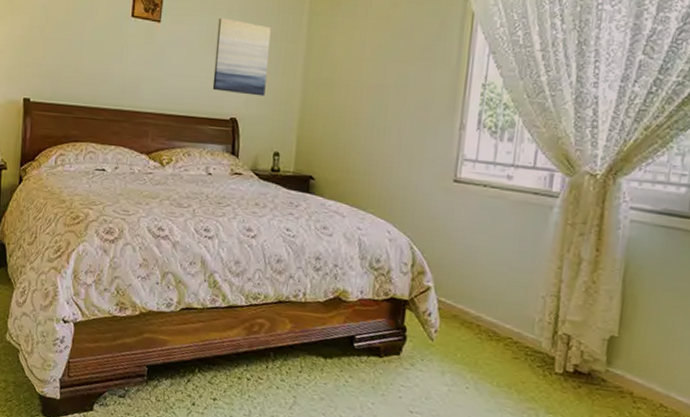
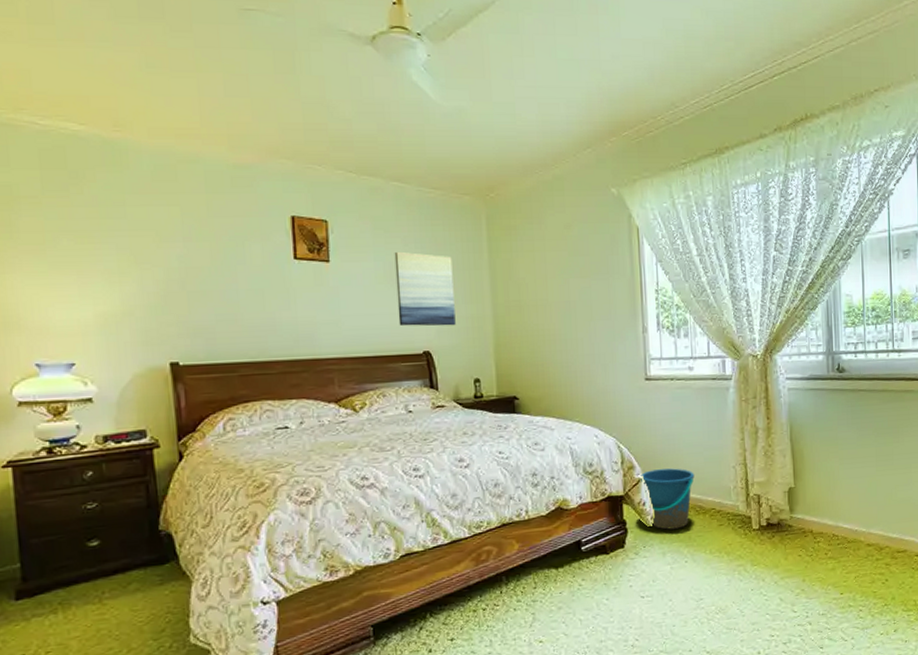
bucket: none [430,280,494,351] -> present [641,468,695,530]

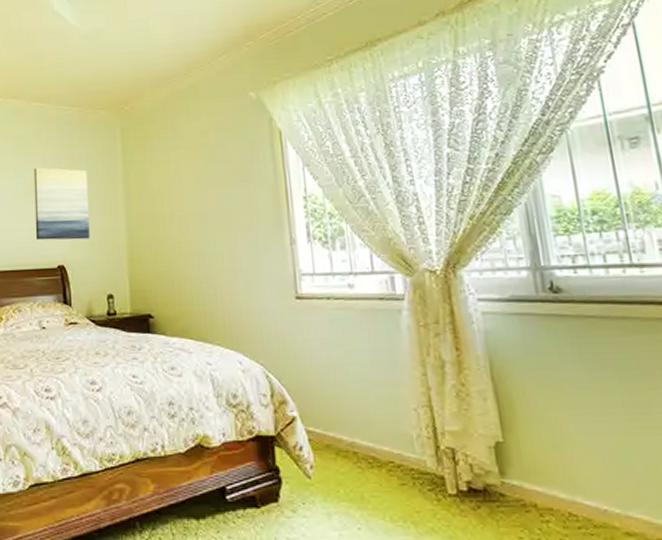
bucket: present [641,468,695,530] -> none [295,406,364,484]

